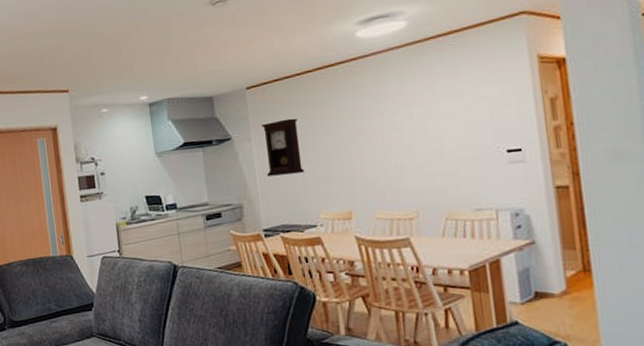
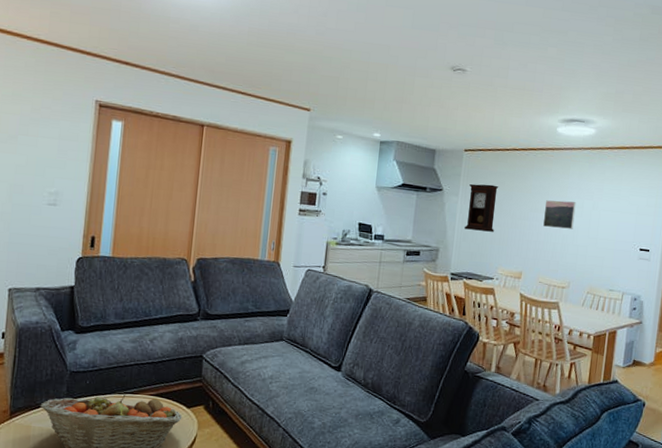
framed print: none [362,113,407,152] -> present [543,200,576,229]

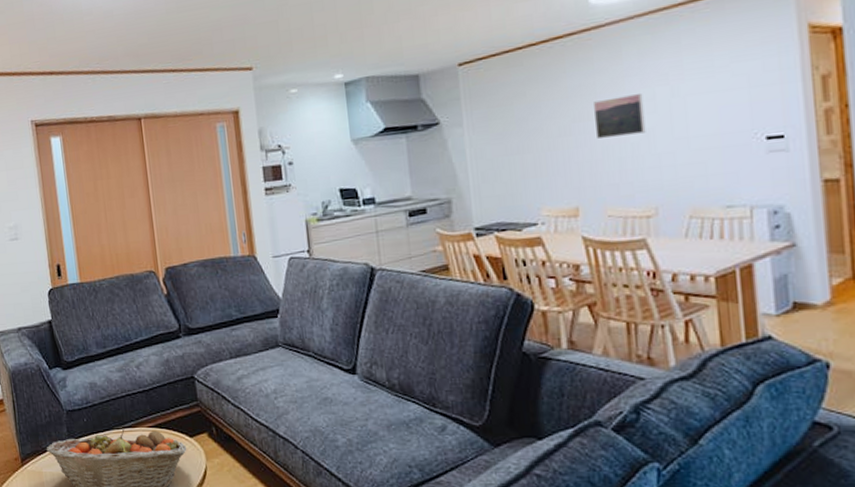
pendulum clock: present [464,183,499,232] -> none [475,99,524,167]

